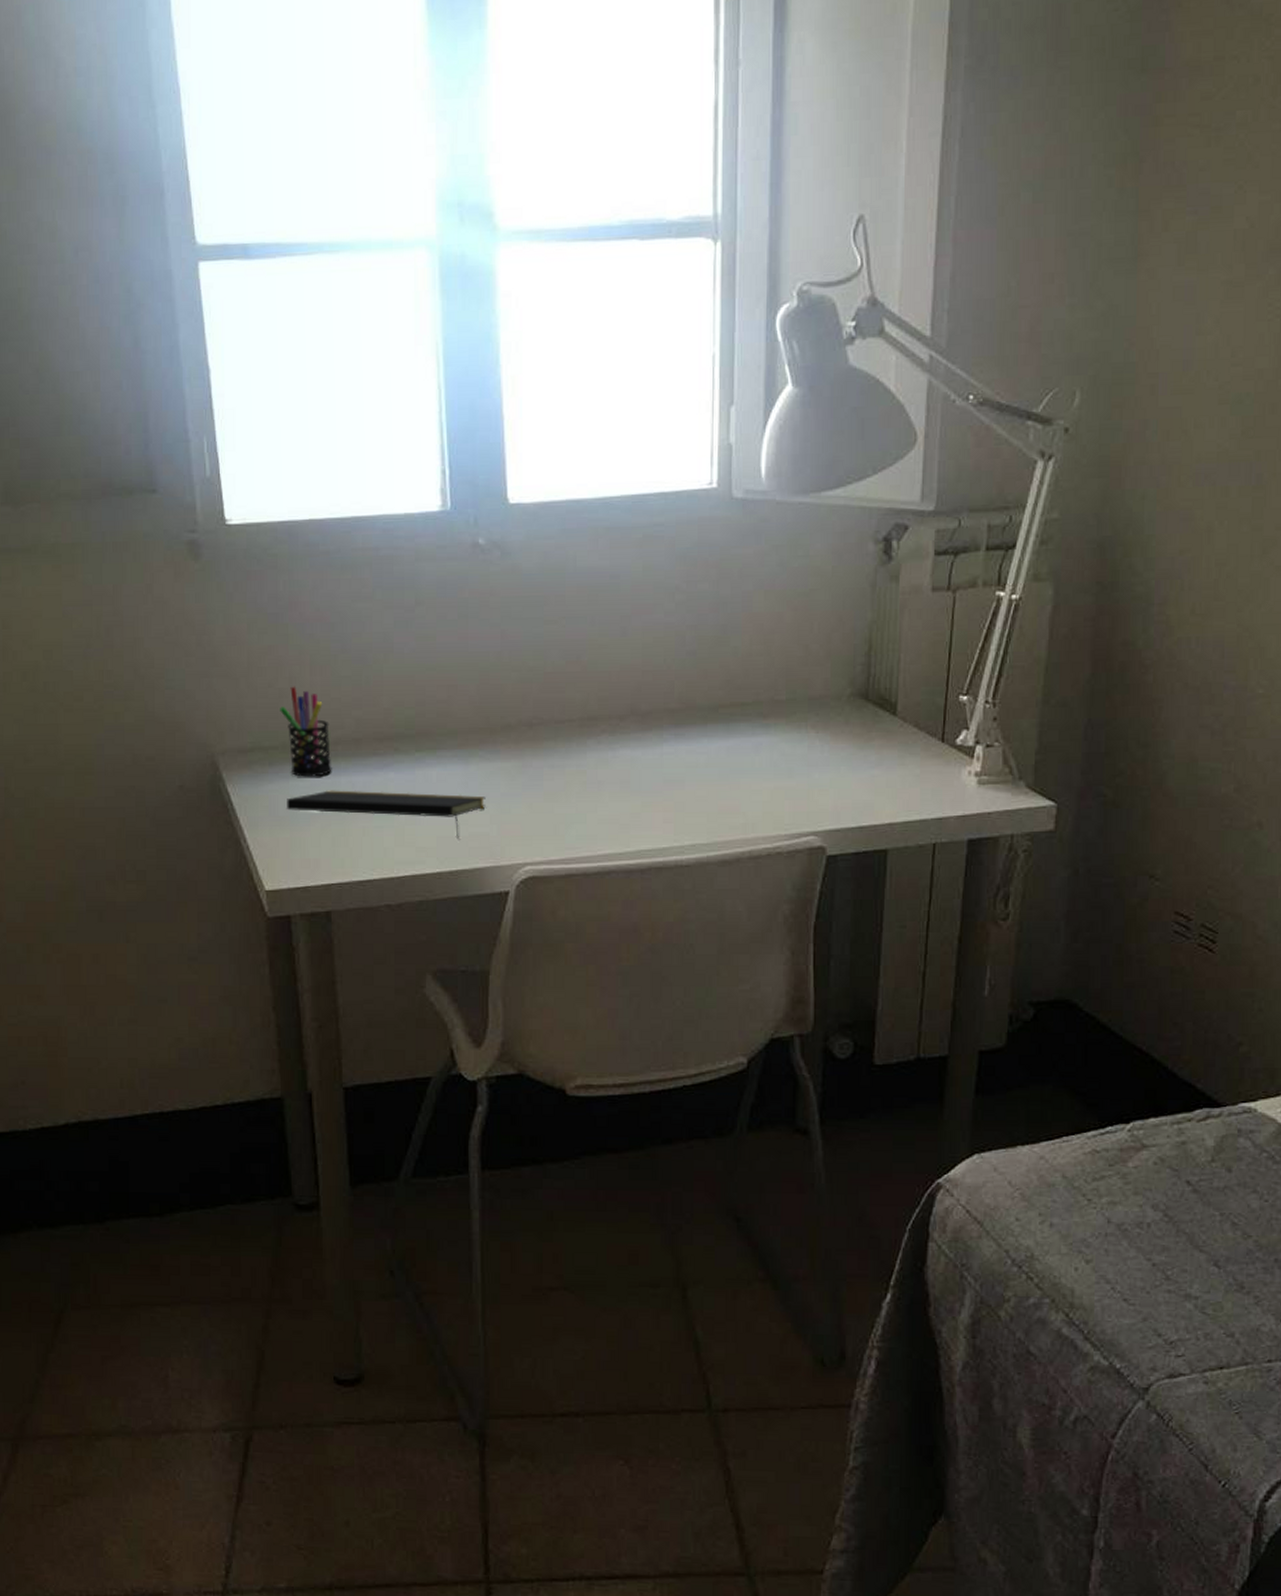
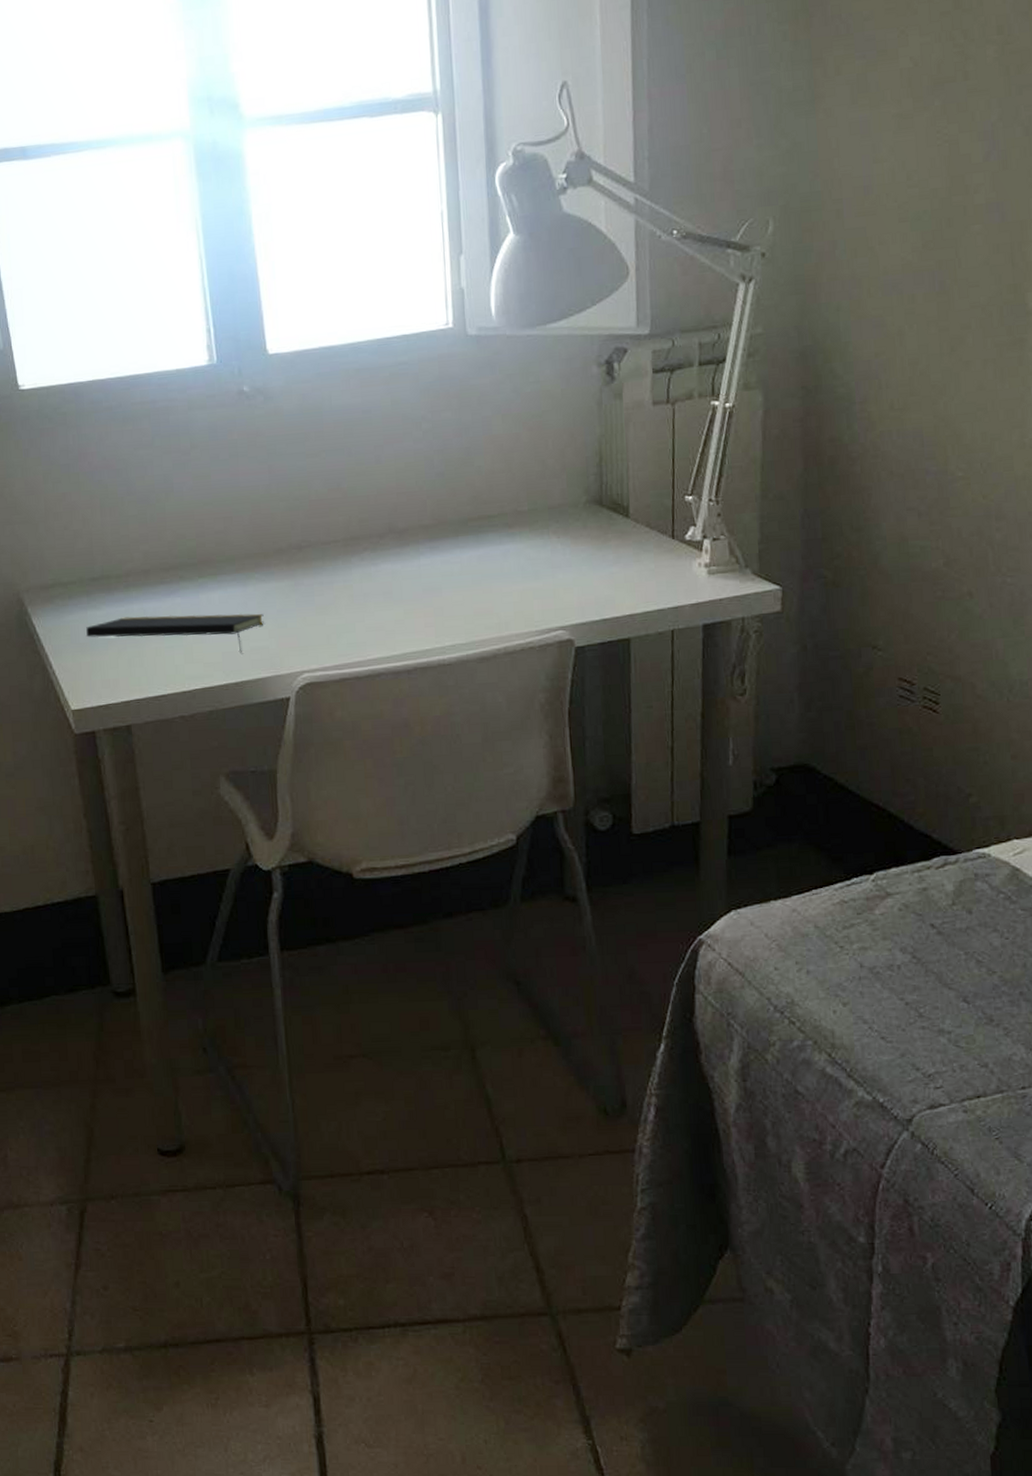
pen holder: present [280,686,332,777] -> none [75,527,125,607]

